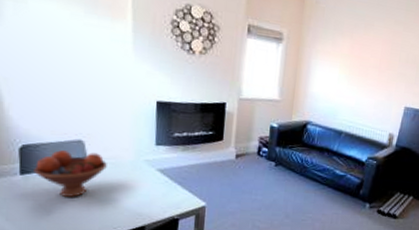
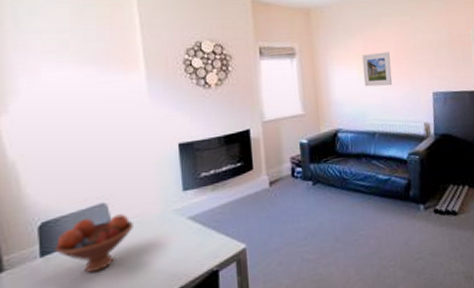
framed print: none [342,55,374,91] -> present [362,52,392,87]

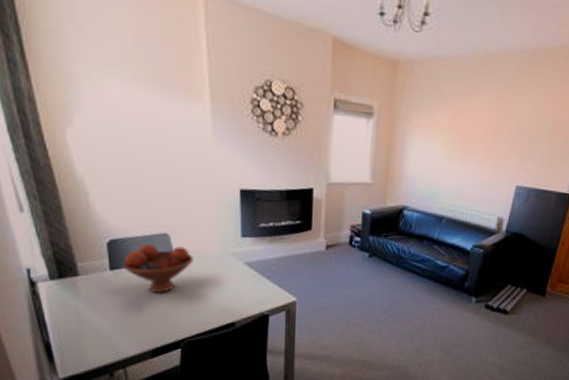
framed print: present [362,52,392,87] -> none [442,128,479,169]

